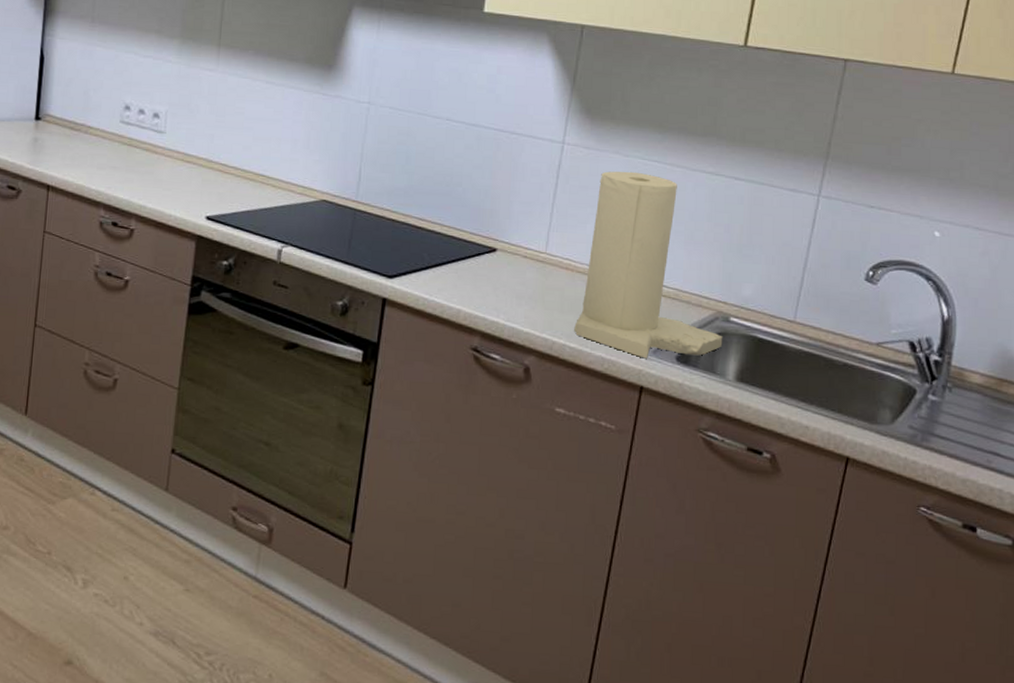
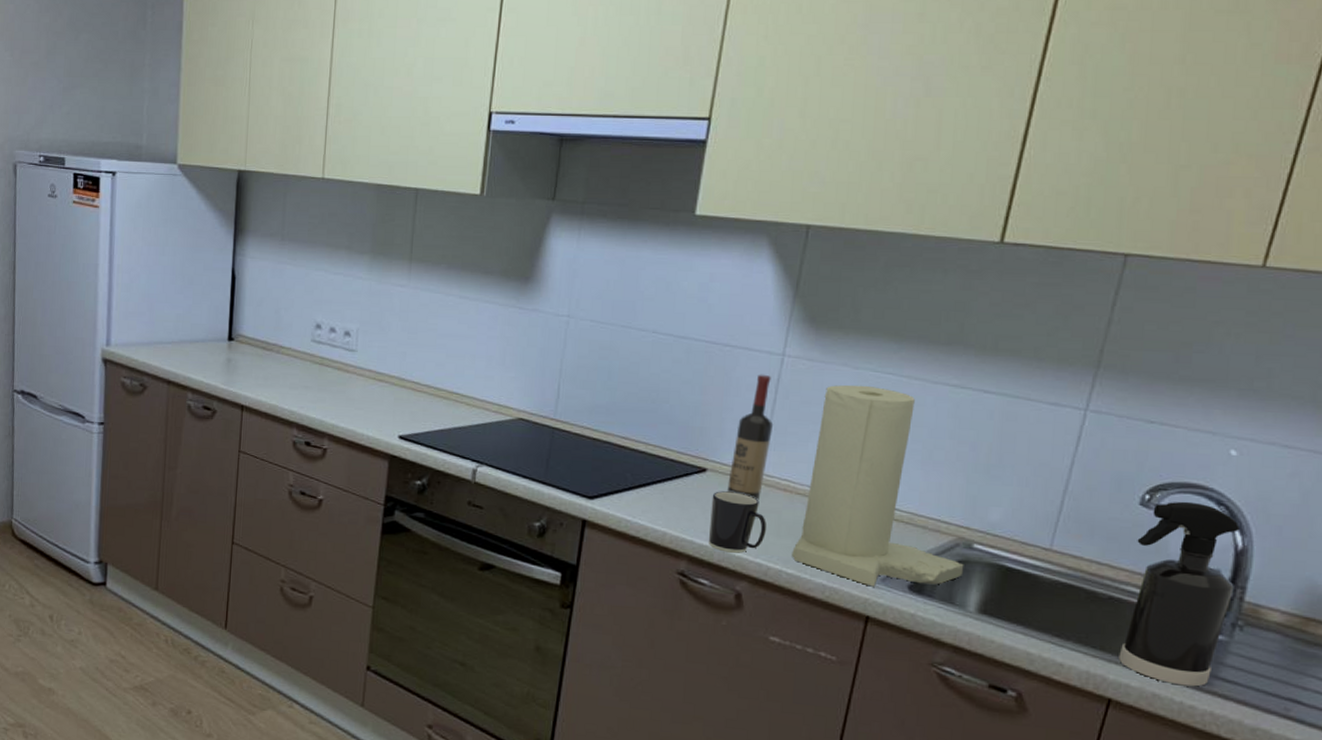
mug: none [498,270,551,330] -> present [708,491,766,554]
wine bottle: none [515,160,556,279] -> present [727,374,774,501]
spray bottle: none [854,277,945,444] -> present [1119,501,1240,687]

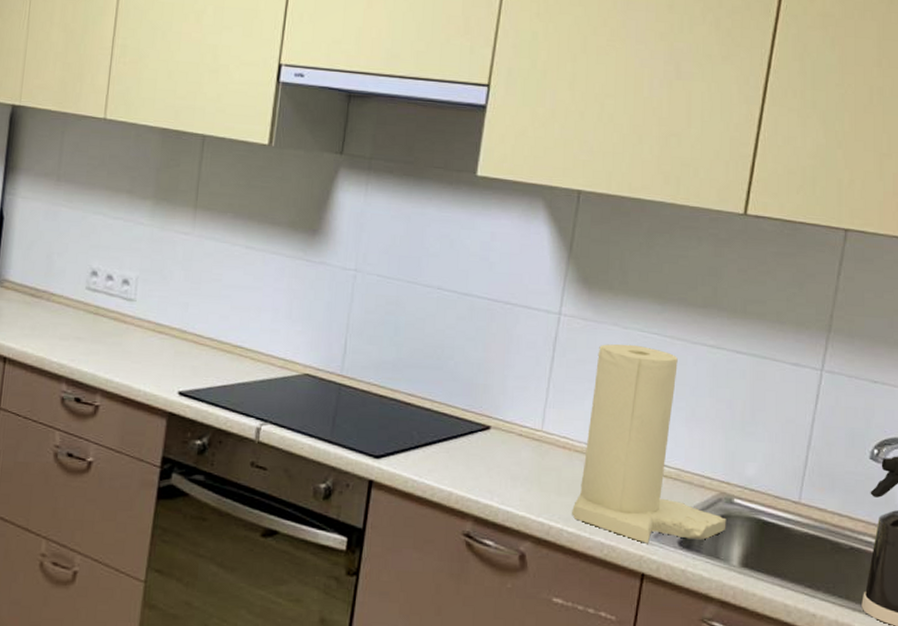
mug: present [708,491,766,554] -> none [492,449,547,514]
wine bottle: present [727,374,774,501] -> none [510,332,552,459]

